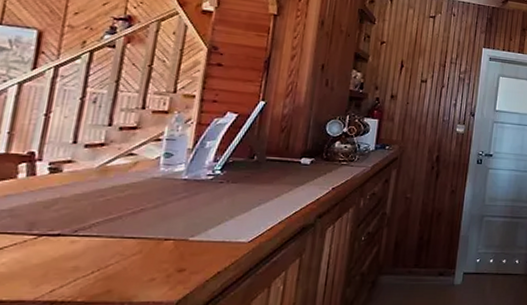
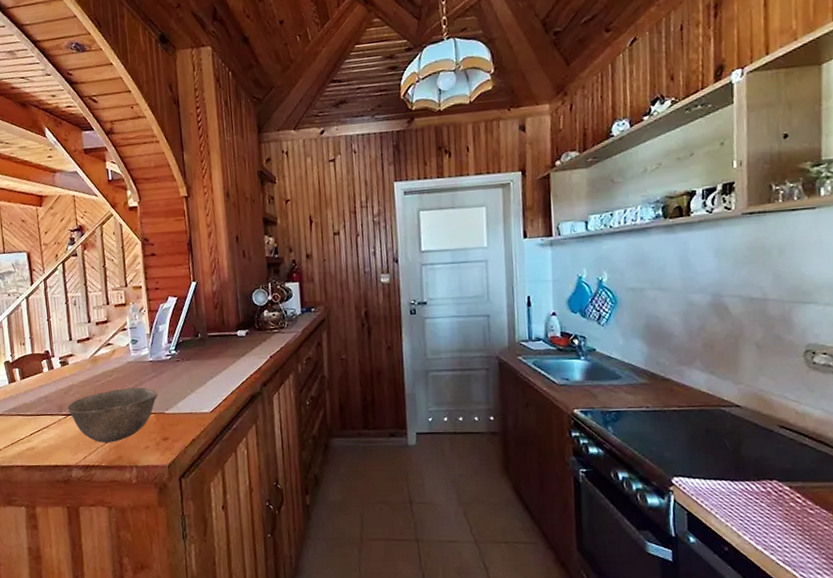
bowl: none [42,207,185,272] -> present [67,387,158,443]

